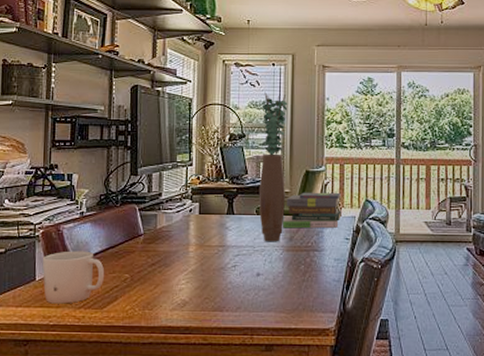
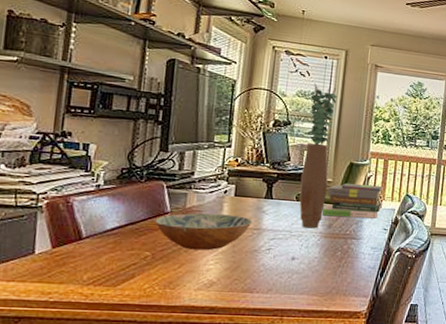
mug: present [43,251,105,304] -> none [44,224,122,280]
bowl: none [131,233,217,270] -> present [154,213,253,251]

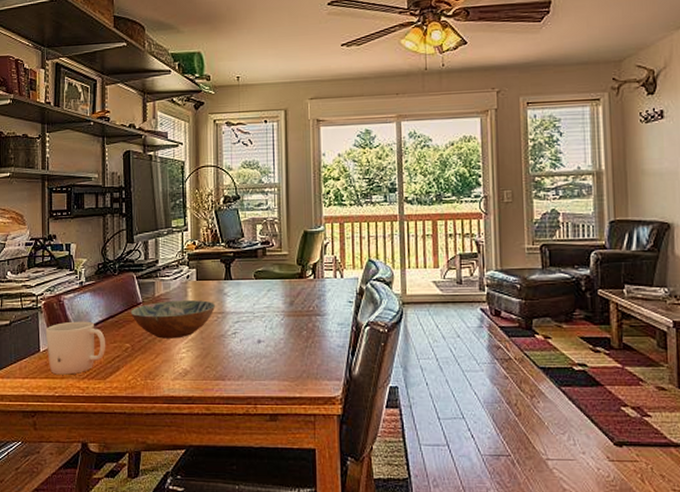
mug: none [44,224,122,280] -> present [46,321,106,375]
vase: present [299,84,338,229] -> none [255,152,284,308]
books: present [322,182,383,219] -> none [281,253,343,293]

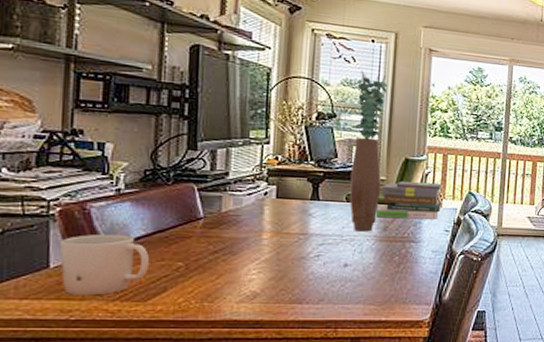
bowl: present [130,300,216,339] -> none [186,218,298,259]
vase: none [255,152,284,308] -> present [349,71,388,232]
books: none [281,253,343,293] -> present [375,180,442,219]

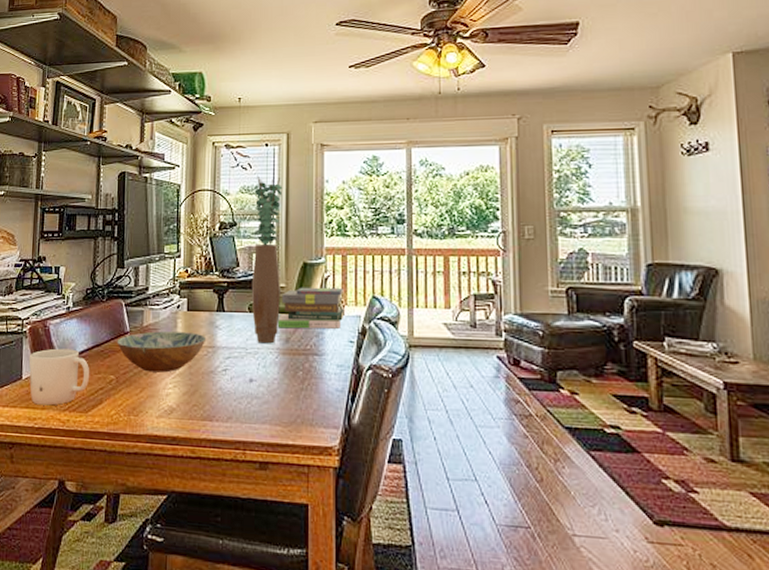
bowl: none [186,218,298,259] -> present [117,331,207,373]

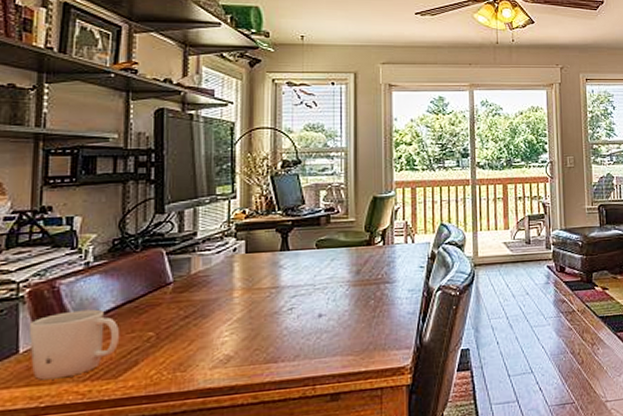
bowl: present [117,331,207,373] -> none [156,275,269,323]
vase: present [251,177,283,344] -> none [318,115,351,279]
books: present [277,287,345,329] -> none [347,218,415,261]

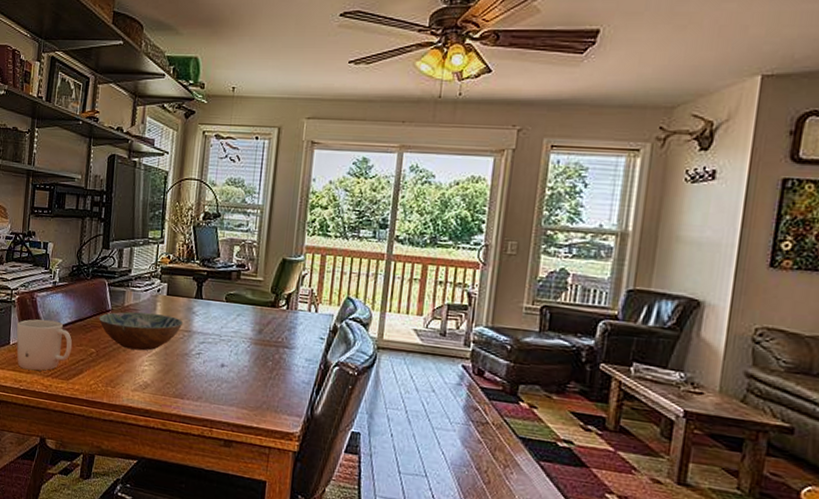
bowl: none [156,275,269,323] -> present [98,311,184,351]

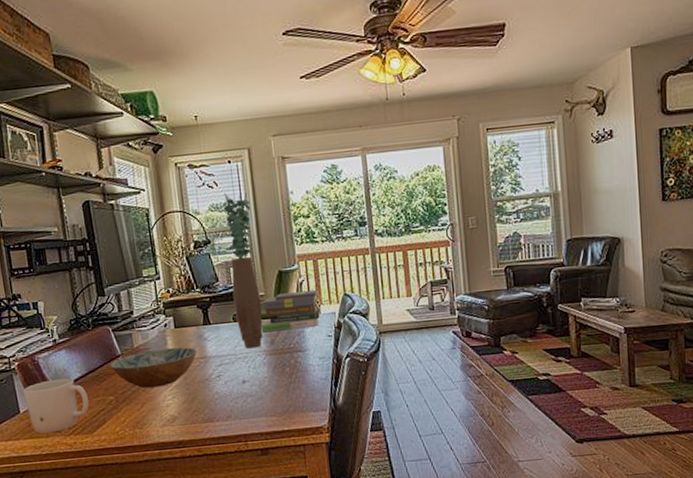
vase: none [229,170,269,334] -> present [222,193,263,349]
books: none [252,282,319,325] -> present [261,289,321,333]

